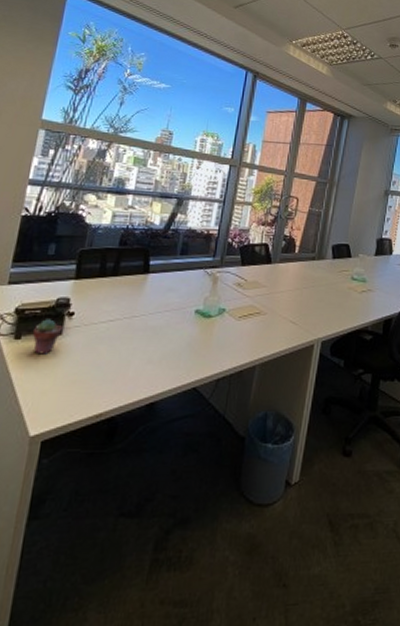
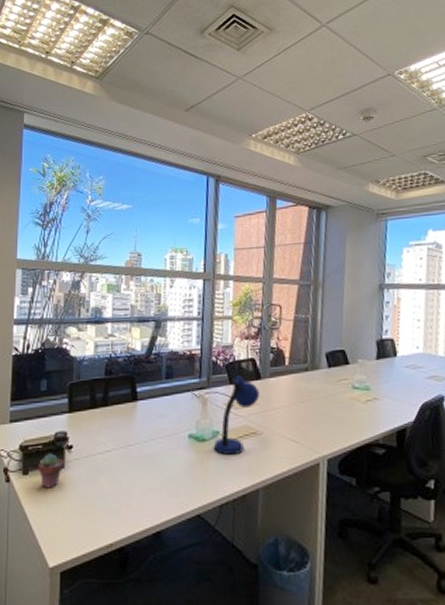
desk lamp: none [217,258,269,333] -> present [213,375,260,456]

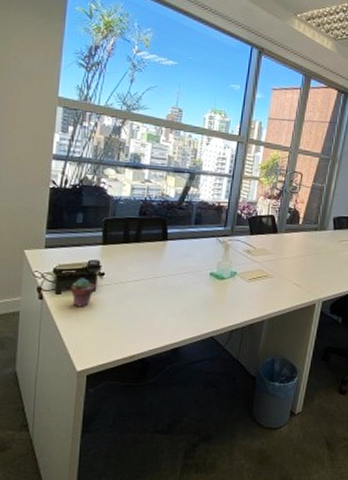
desk lamp: present [213,375,260,456] -> none [230,228,275,293]

